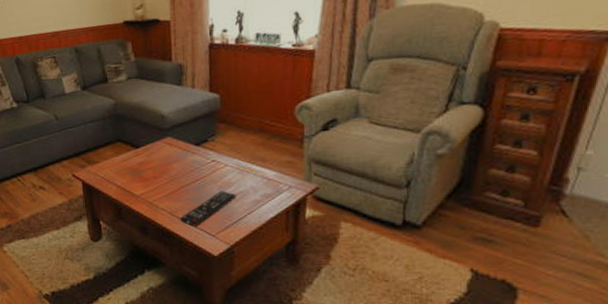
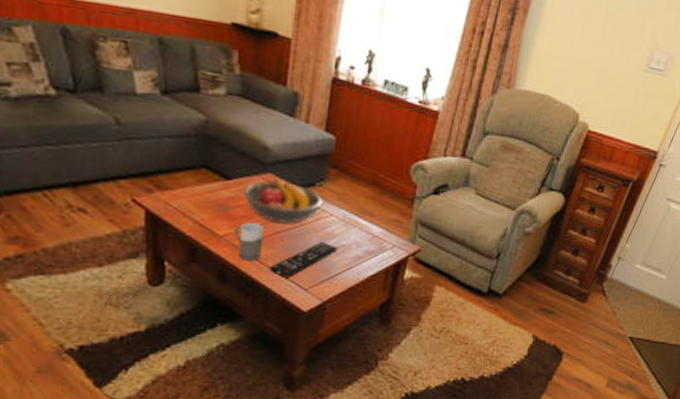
mug: none [148,181,172,215] -> present [234,222,264,261]
fruit bowl: none [150,141,217,179] -> present [243,179,323,224]

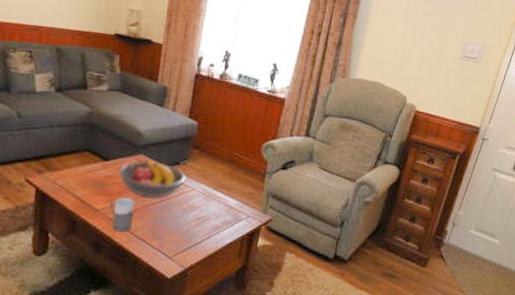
remote control: present [269,241,338,278] -> none [138,213,199,247]

